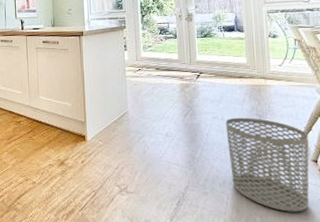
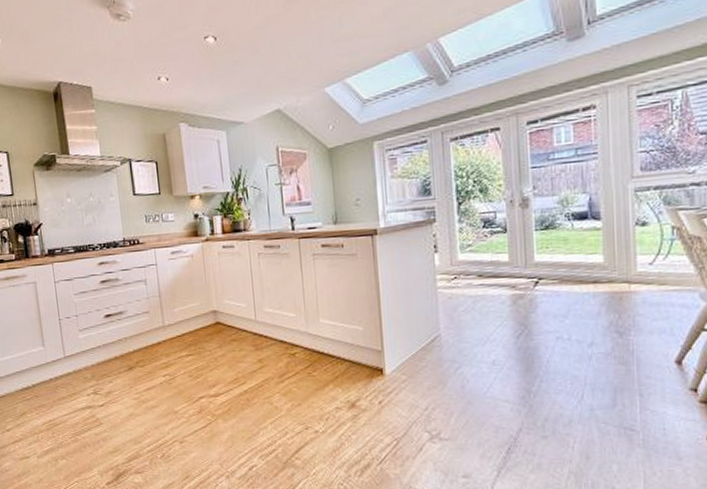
waste bin: present [225,117,310,212] -> none [573,335,687,457]

